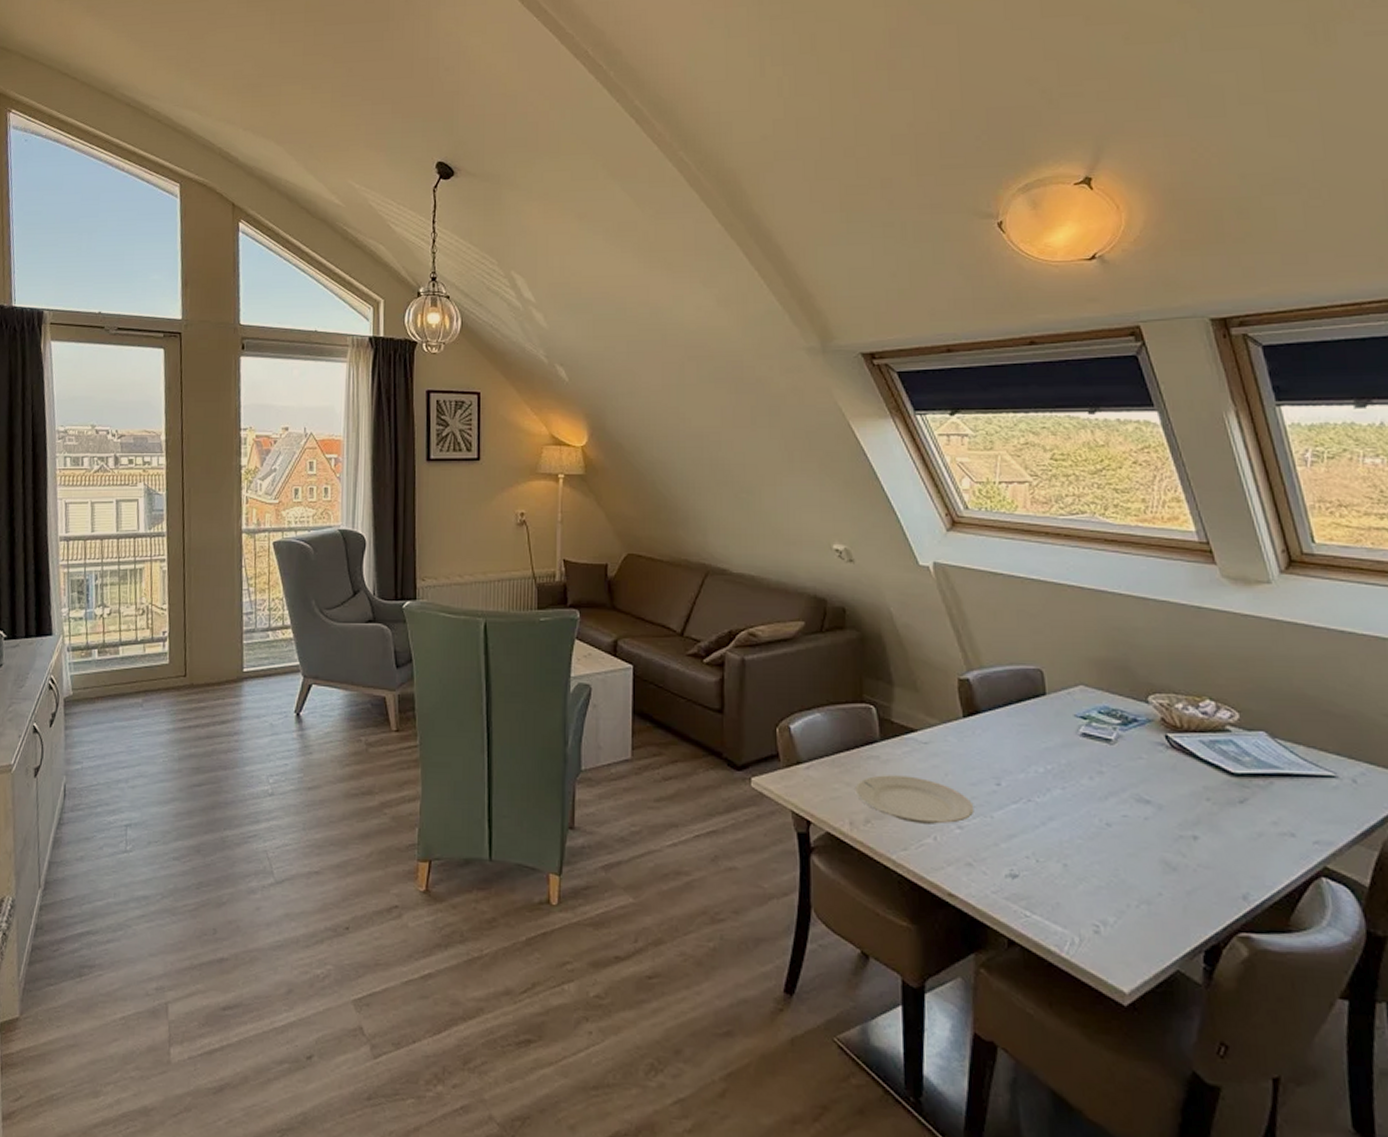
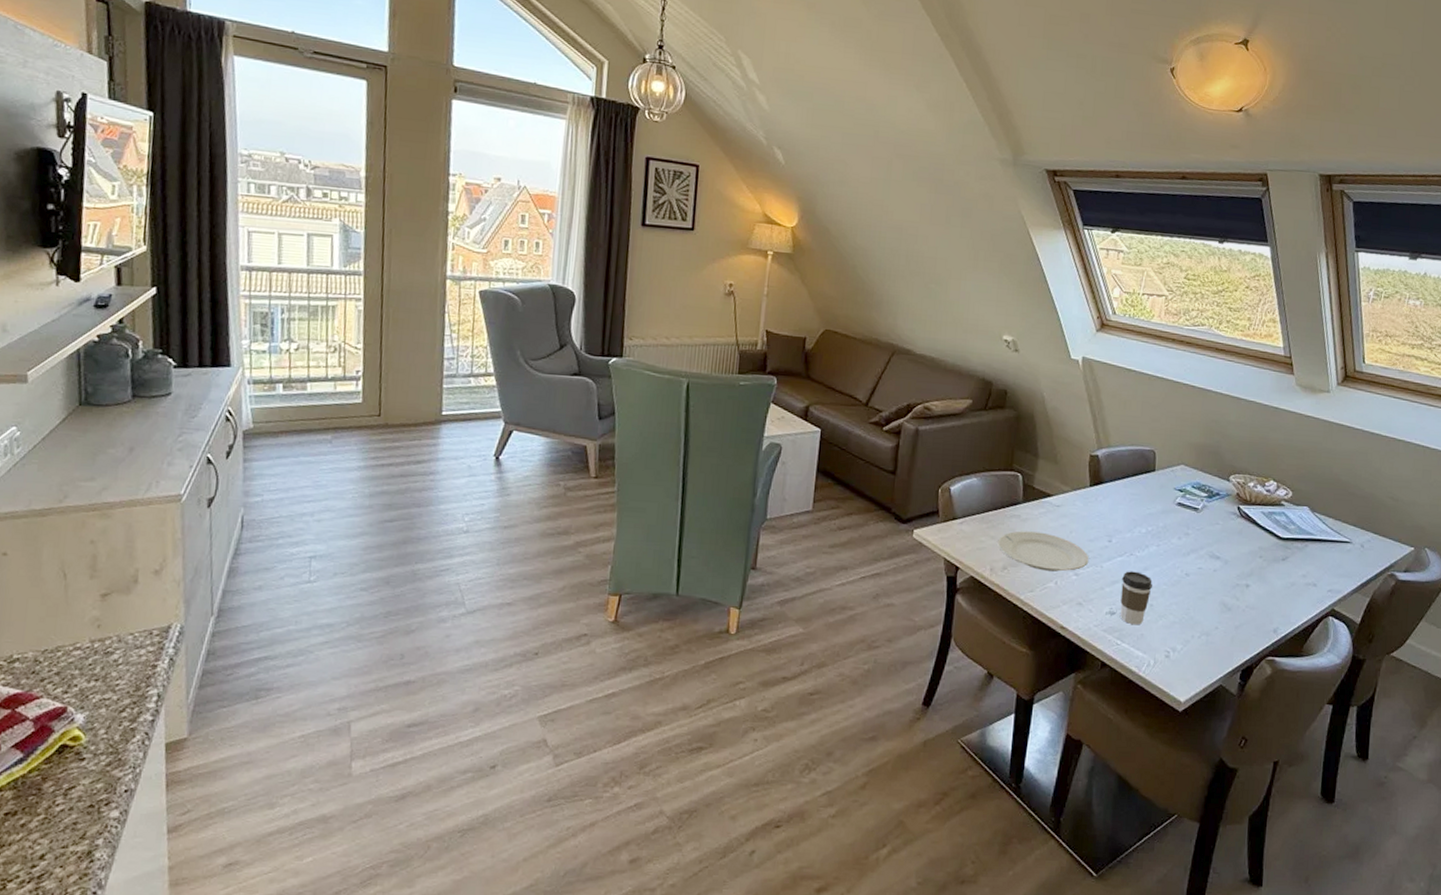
coffee cup: none [1021,821,1063,892] -> present [1119,571,1152,625]

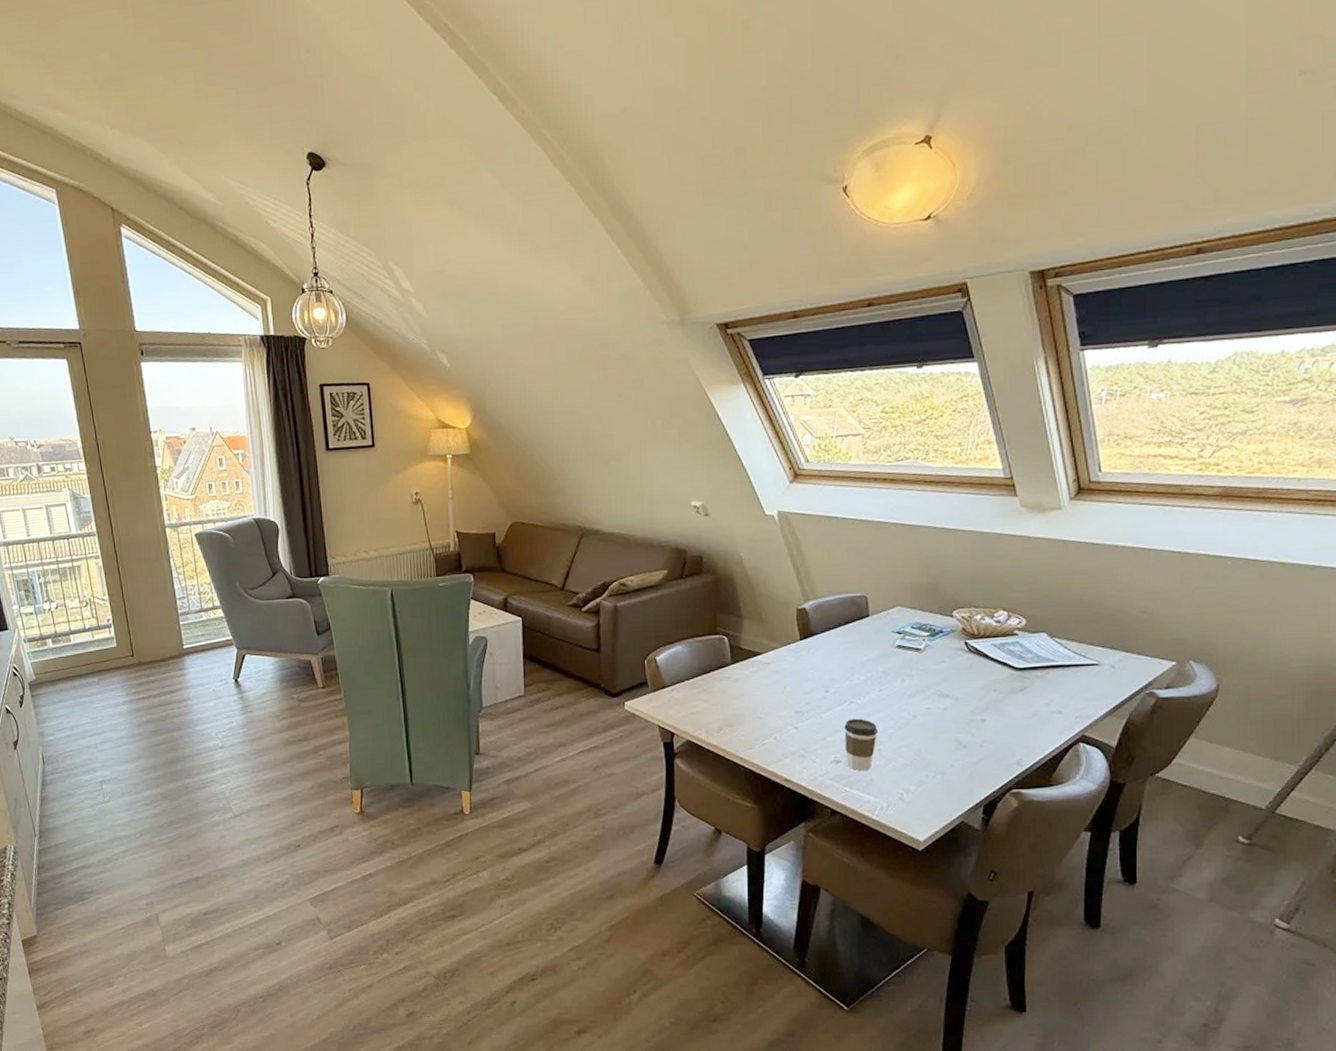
plate: present [996,531,1089,572] -> none [709,690,807,728]

